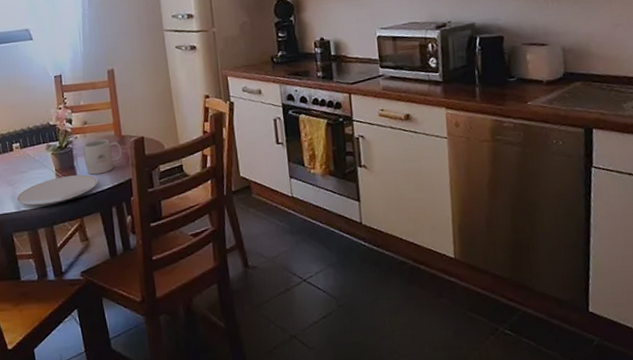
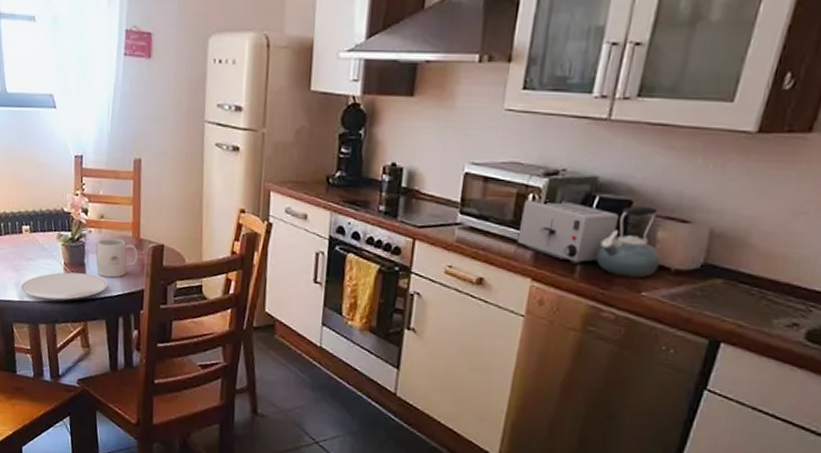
toaster: none [426,44,498,91] -> present [517,199,619,265]
kettle: none [487,38,535,94] -> present [595,205,662,279]

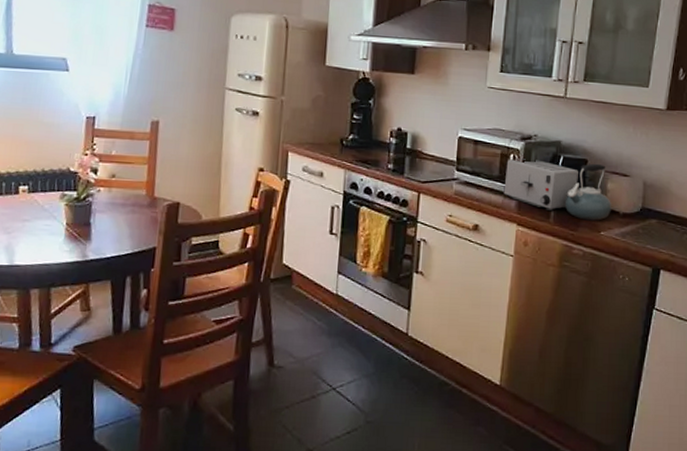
plate: present [20,272,108,301] -> none [11,232,116,263]
mug: present [96,238,139,278] -> none [103,196,152,237]

